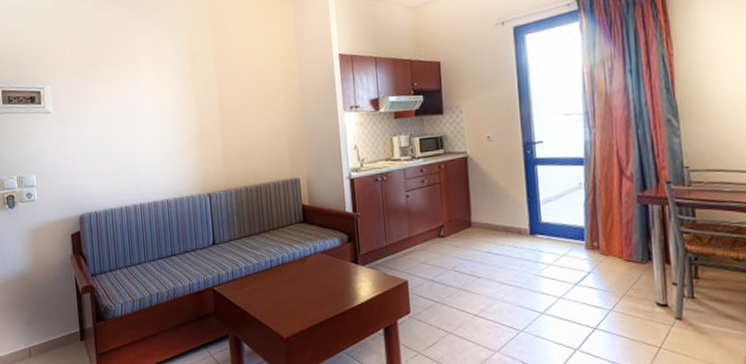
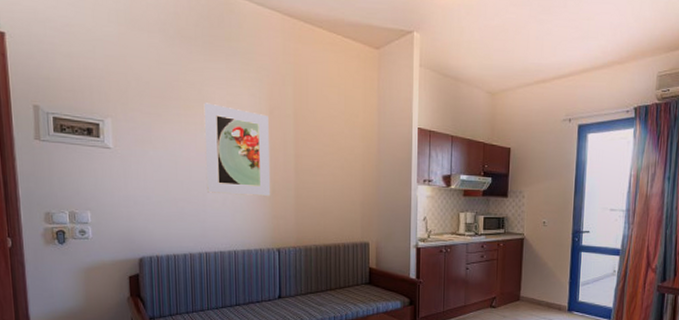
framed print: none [130,58,198,145] -> present [203,103,271,196]

